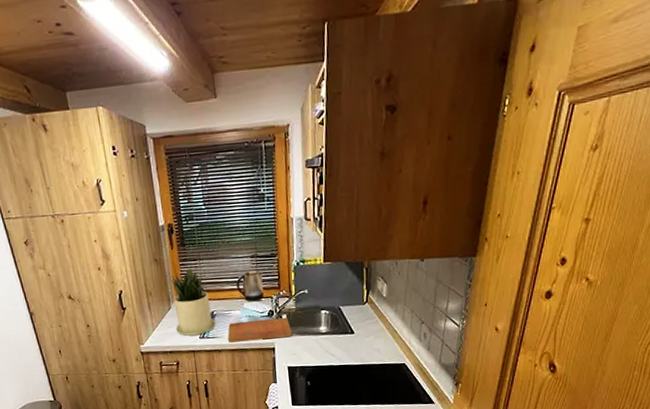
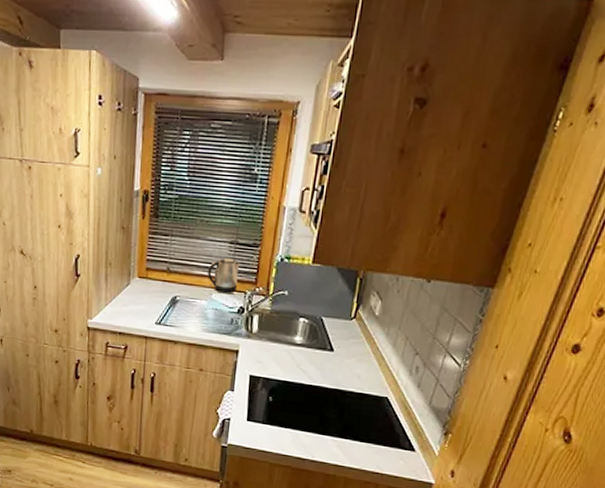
planter: present [169,268,217,336] -> none [130,243,178,320]
cutting board: present [227,317,293,343] -> none [186,313,262,342]

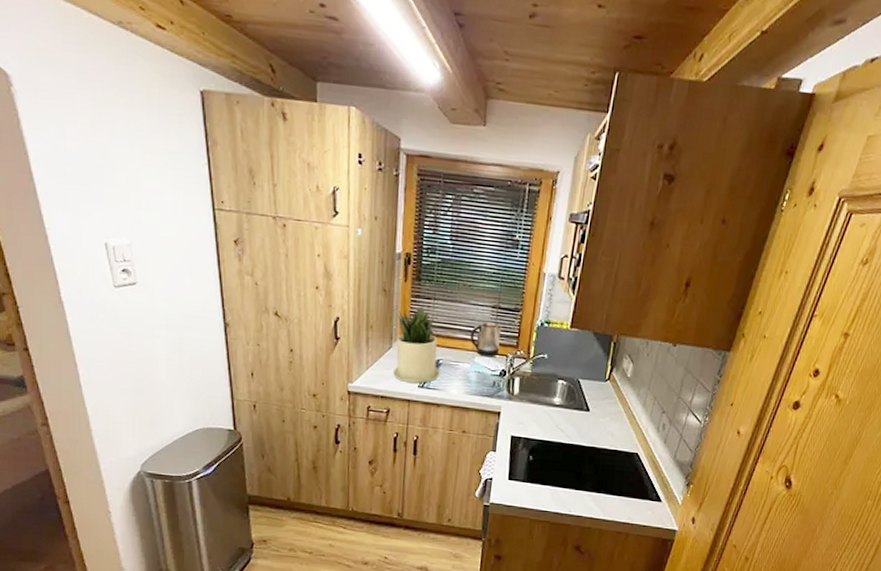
planter: none [130,243,178,320] -> present [392,306,441,383]

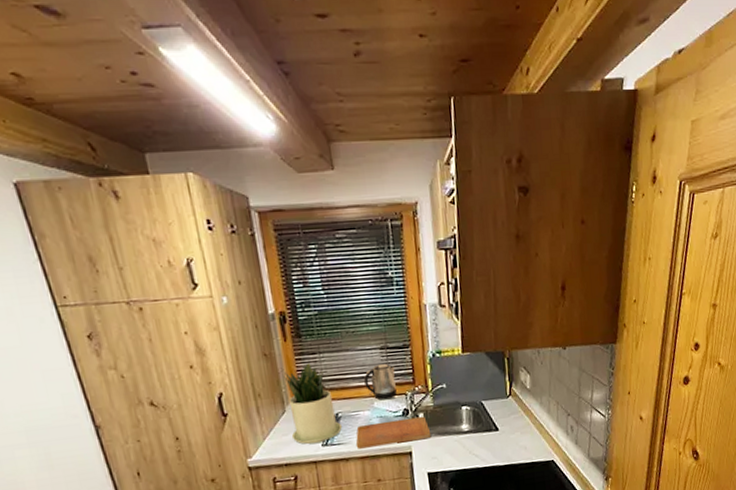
cutting board: none [449,376,523,404] -> present [355,416,432,449]

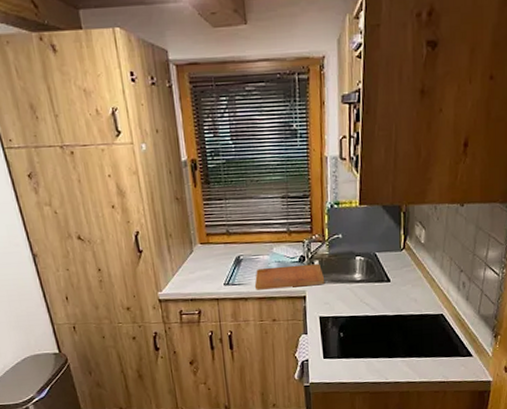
planter: present [283,363,343,444] -> none [192,208,243,282]
kettle: present [364,364,397,401] -> none [265,212,295,247]

